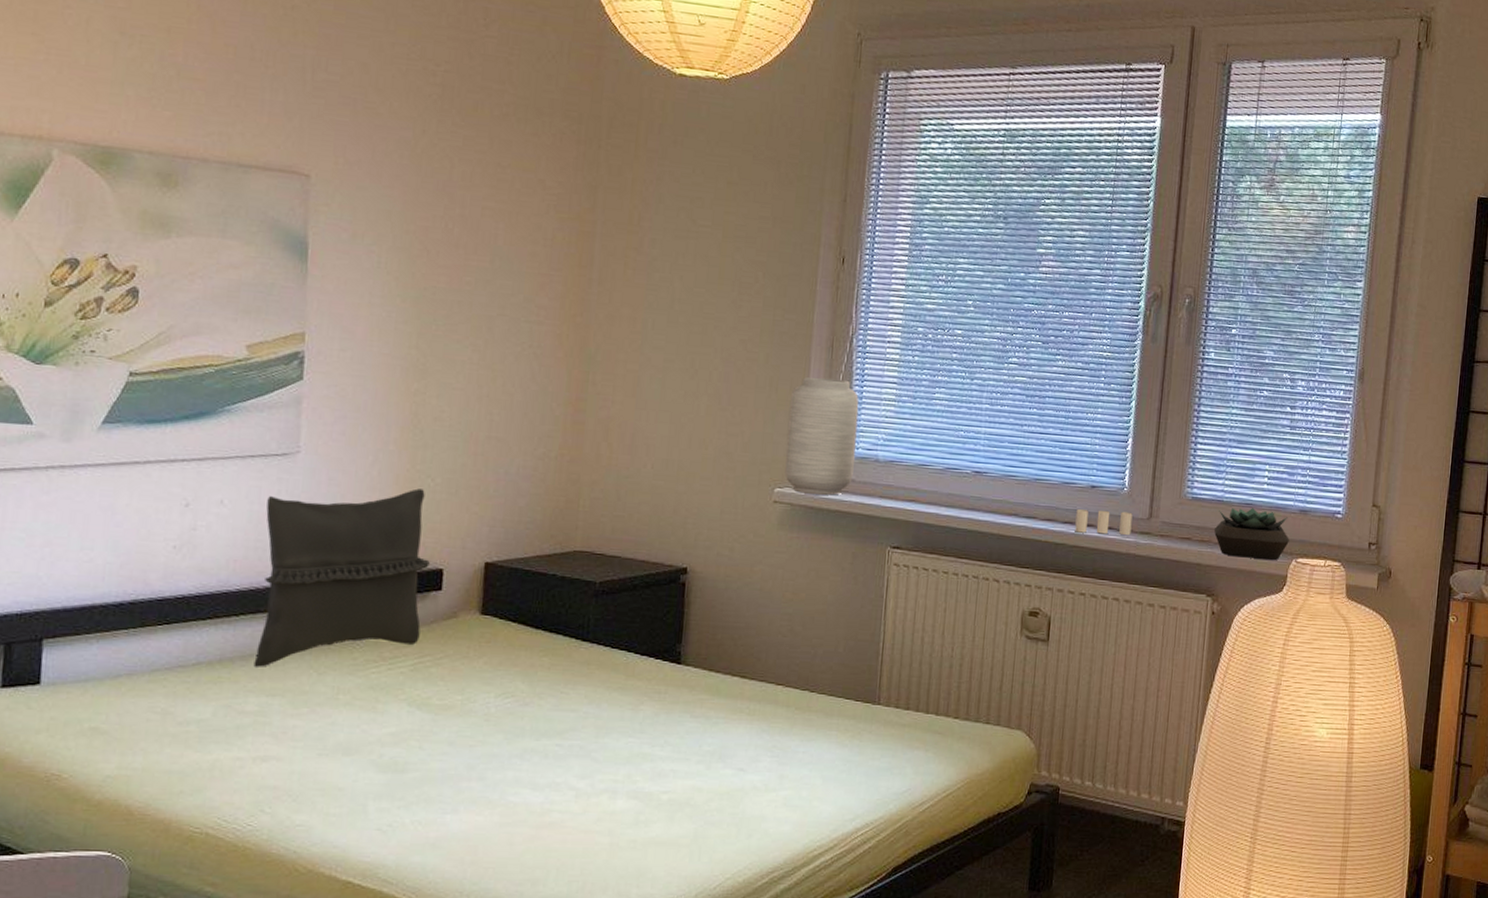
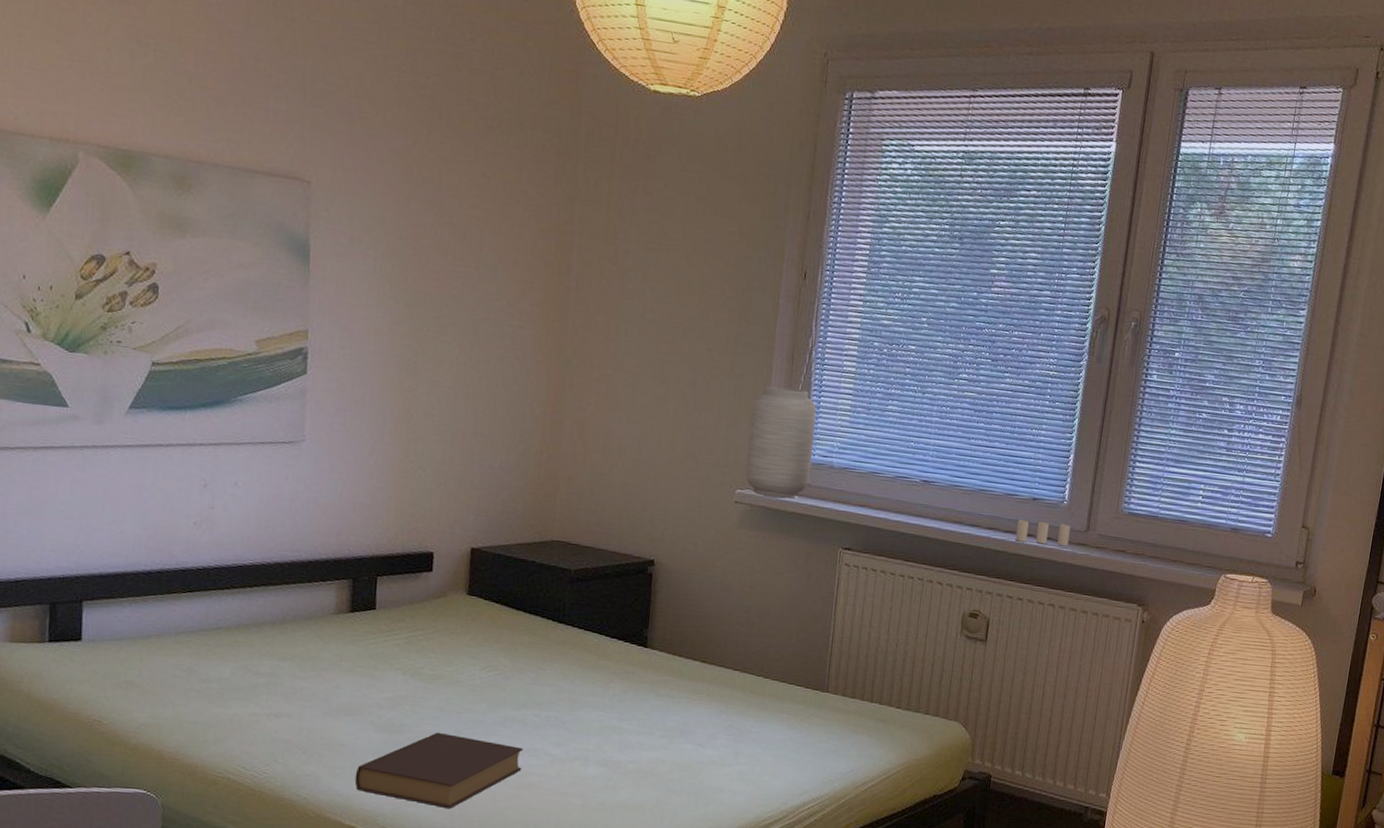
pillow: present [253,488,430,667] -> none [266,478,422,634]
book: none [352,769,544,855] -> present [354,732,524,808]
succulent plant: present [1214,508,1289,560] -> none [1148,523,1220,575]

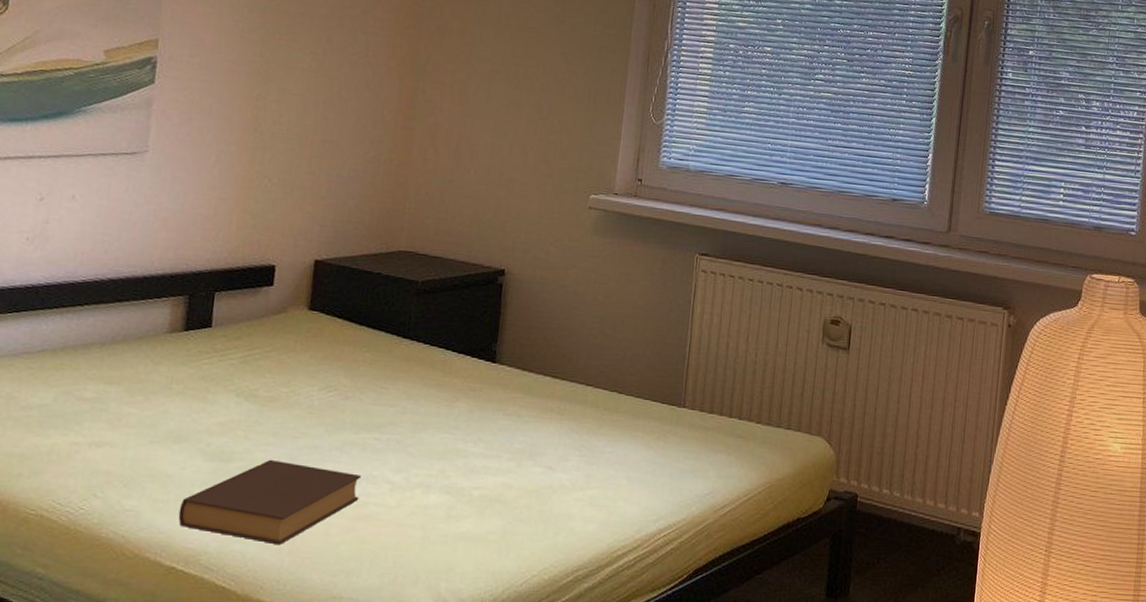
vase: present [745,386,817,498] -> none [600,89,672,203]
toilet paper roll: present [1015,520,1071,547] -> none [876,221,932,248]

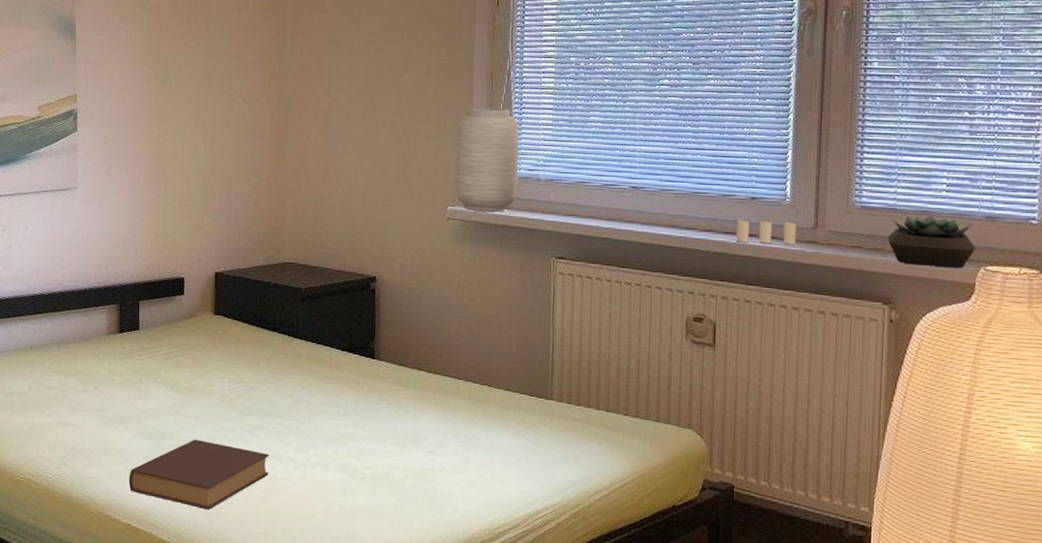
vase: none [600,89,672,203] -> present [455,108,519,212]
toilet paper roll: none [876,221,932,248] -> present [736,220,797,245]
succulent plant: none [1011,223,1084,275] -> present [888,215,975,268]

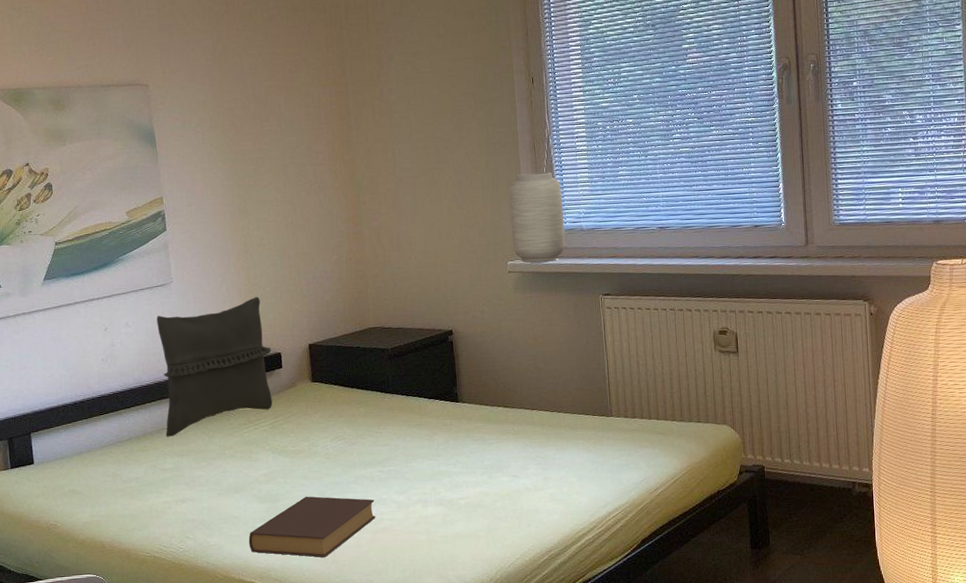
pillow: none [54,213,174,353] -> present [156,297,273,437]
toilet paper roll: present [736,220,797,245] -> none [745,242,793,264]
succulent plant: present [888,215,975,268] -> none [863,225,928,267]

